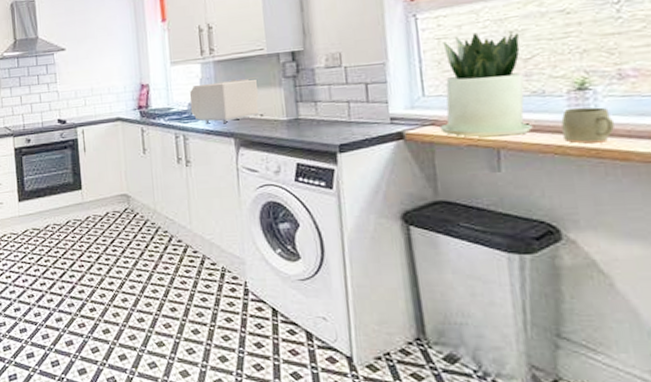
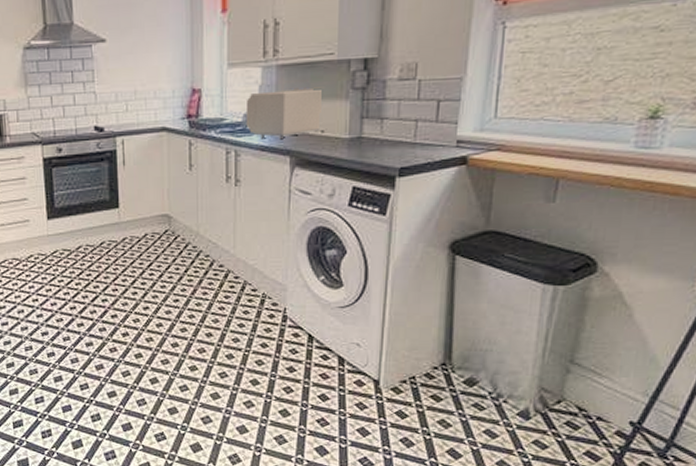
planter: present [439,32,533,137] -> none [505,47,607,166]
mug: present [561,107,615,144] -> none [623,137,676,176]

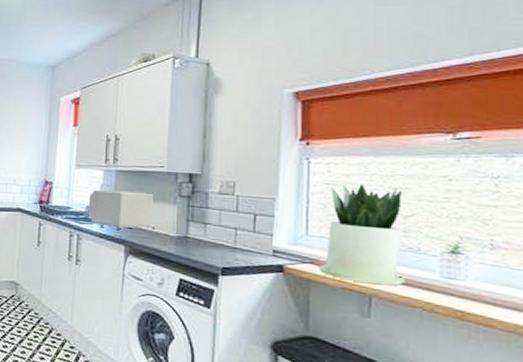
planter: none [505,47,607,166] -> present [318,184,405,286]

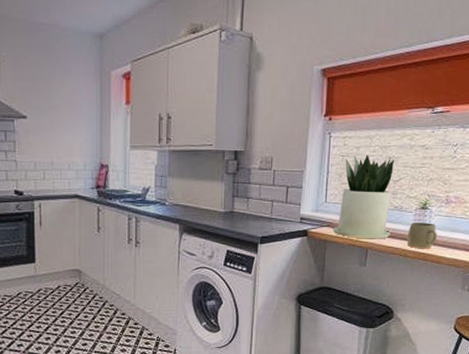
microwave: present [87,190,158,231] -> none [144,171,208,211]
mug: none [432,269,482,306] -> present [407,222,438,249]

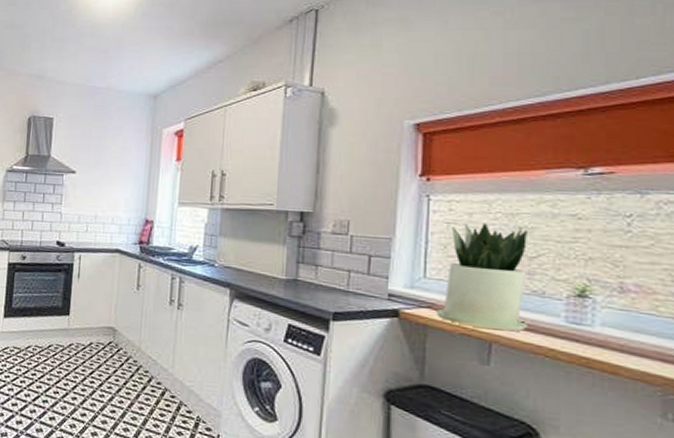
mug: present [407,222,438,249] -> none [557,313,610,353]

